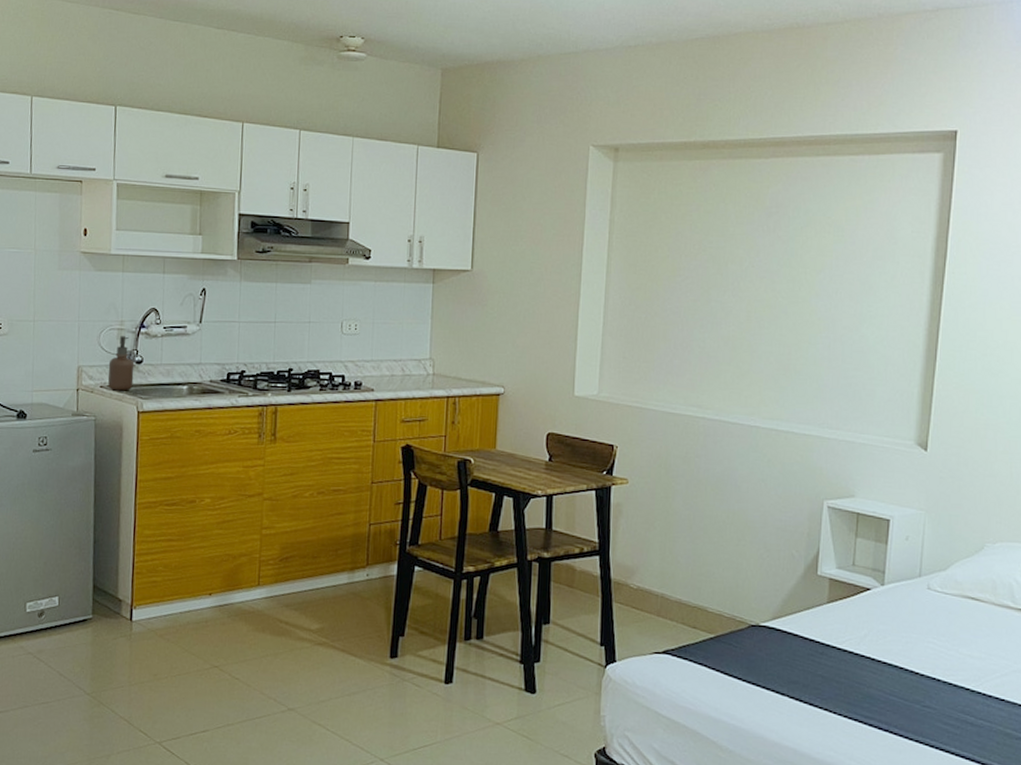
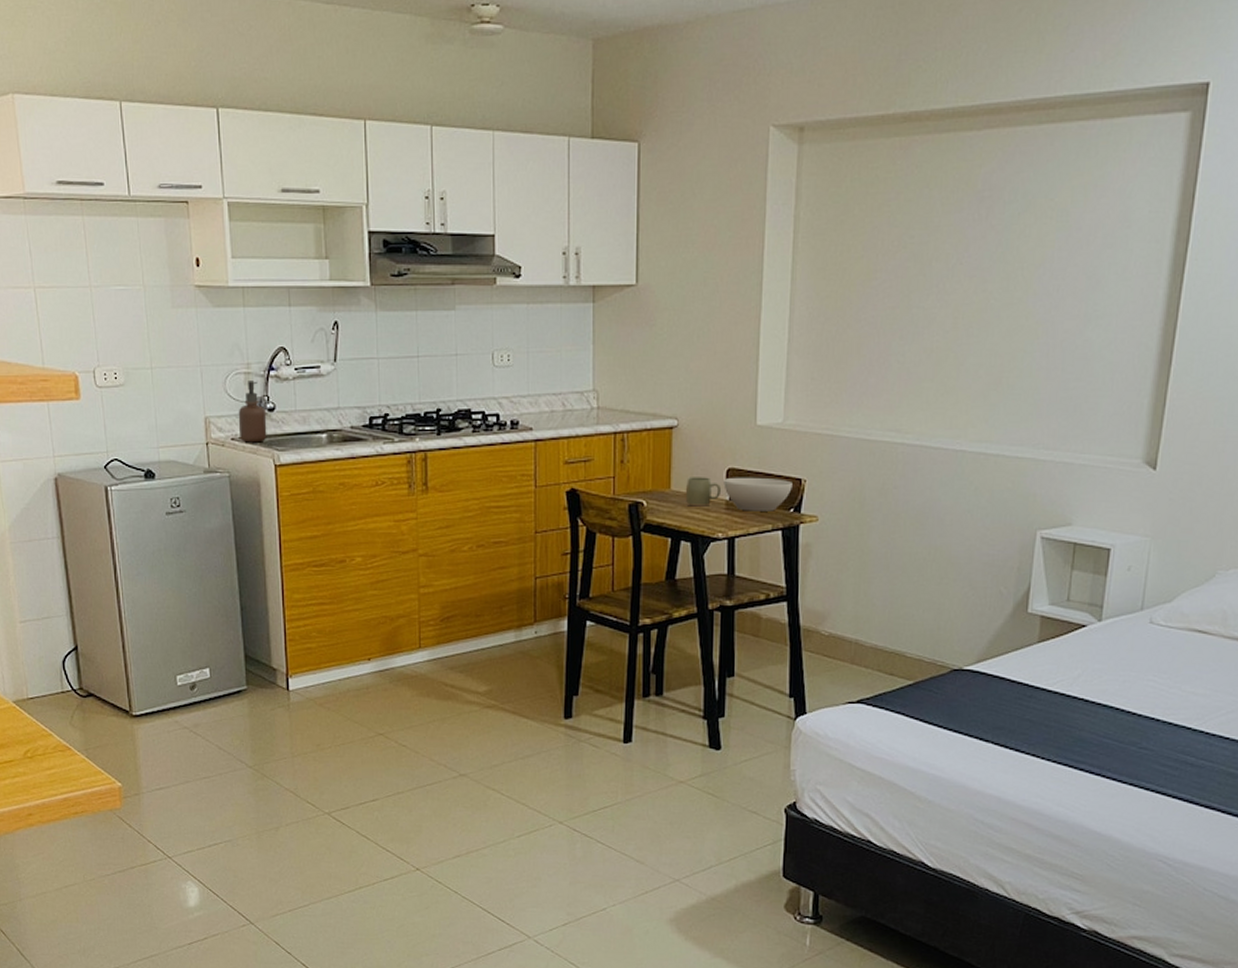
mug: none [509,439,541,466] -> present [685,477,721,507]
bowl: none [544,441,605,473] -> present [723,477,792,511]

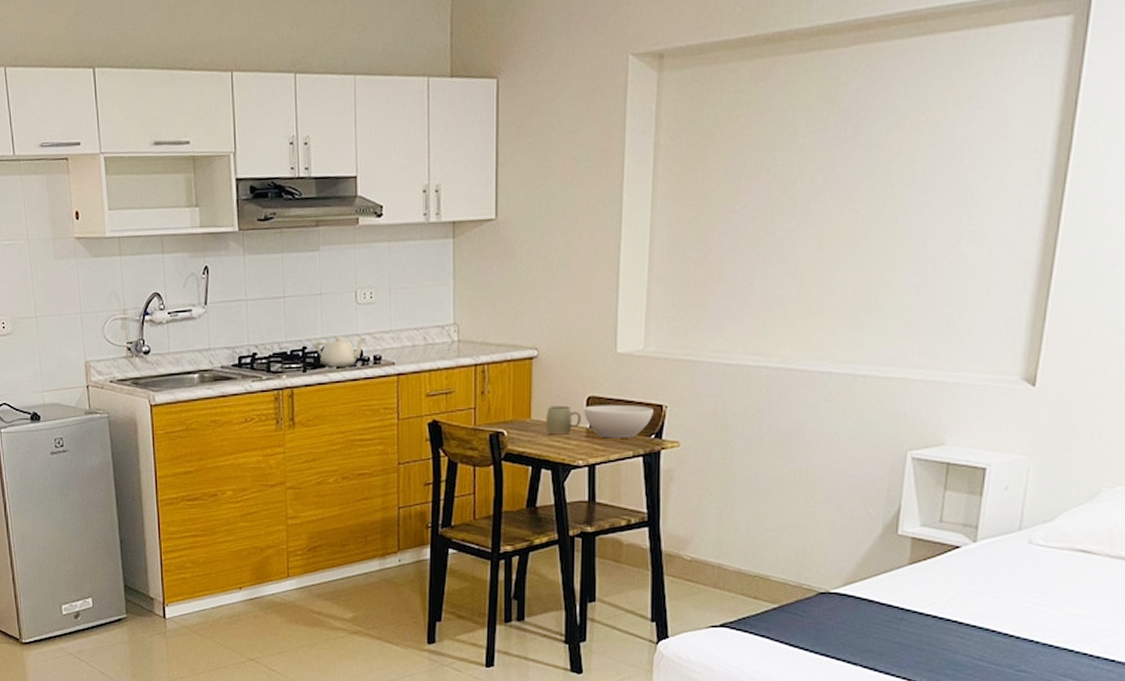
soap dispenser: present [238,381,267,443] -> none [116,326,143,385]
teapot: none [449,398,502,434] -> present [314,335,365,370]

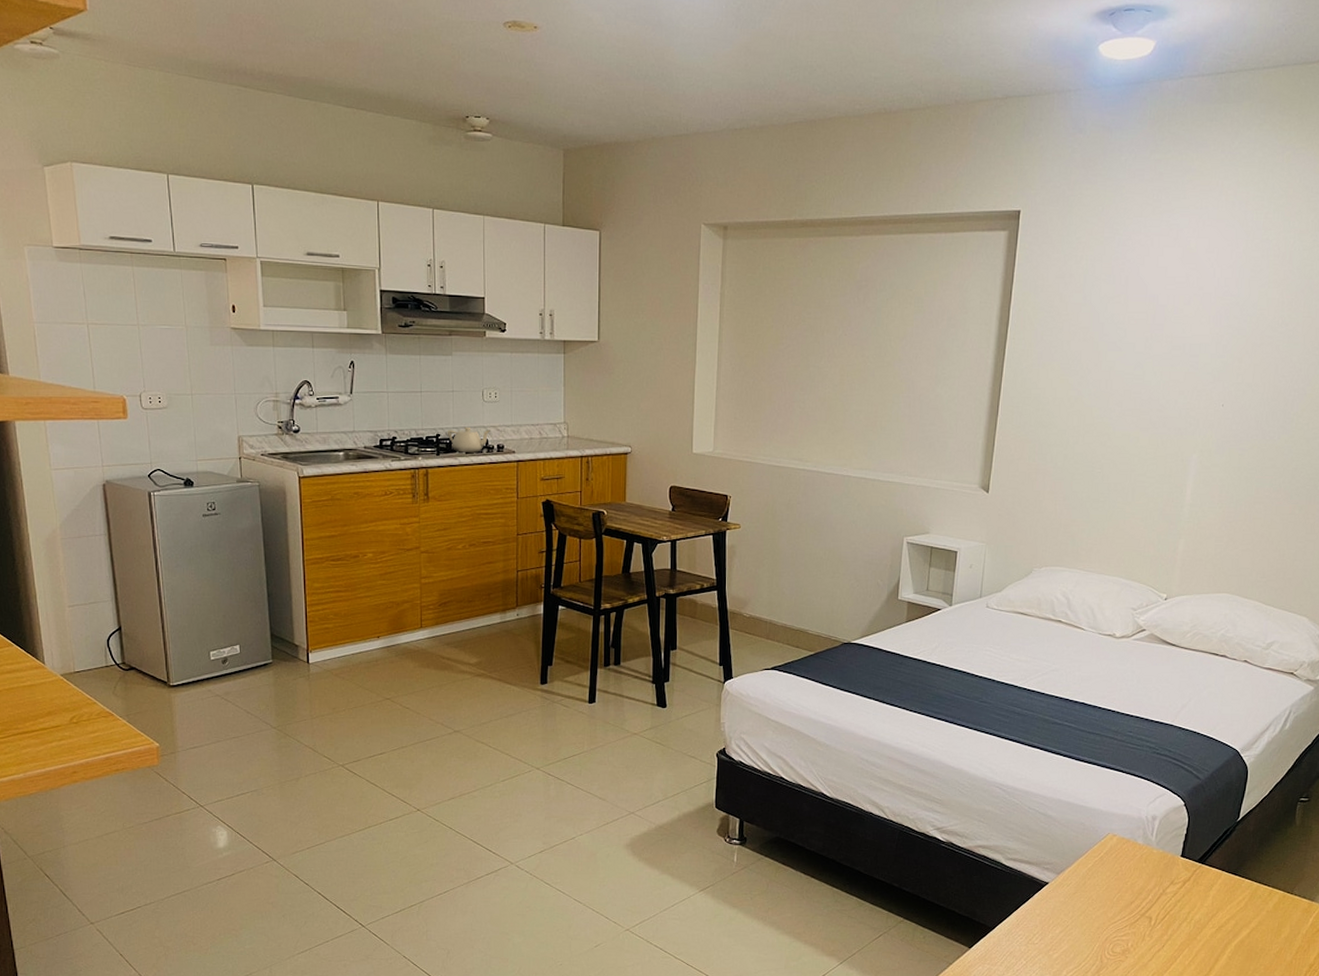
mug: present [545,405,581,435] -> none [637,492,665,516]
bowl: present [584,404,653,439] -> none [667,493,721,520]

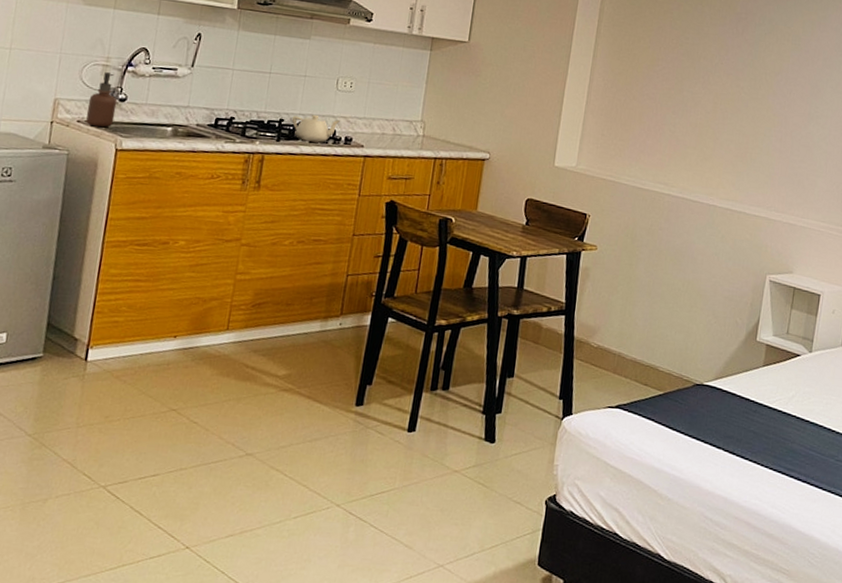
soap dispenser: none [267,407,292,458] -> present [86,72,118,128]

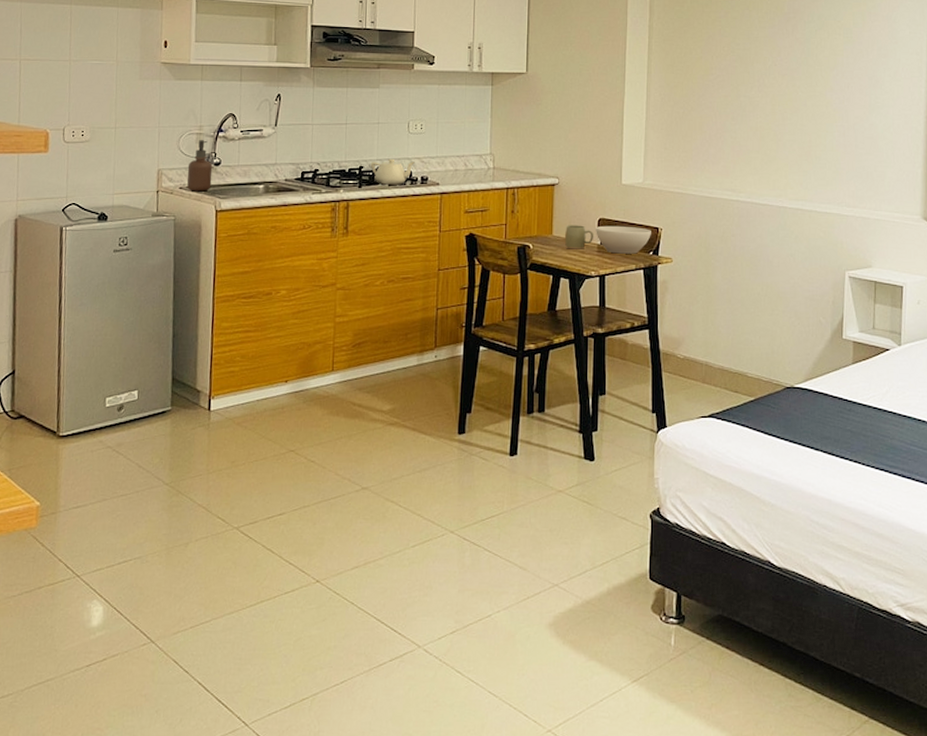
mug: none [489,202,519,228] -> present [564,225,593,249]
bowl: none [522,206,579,238] -> present [596,225,651,254]

